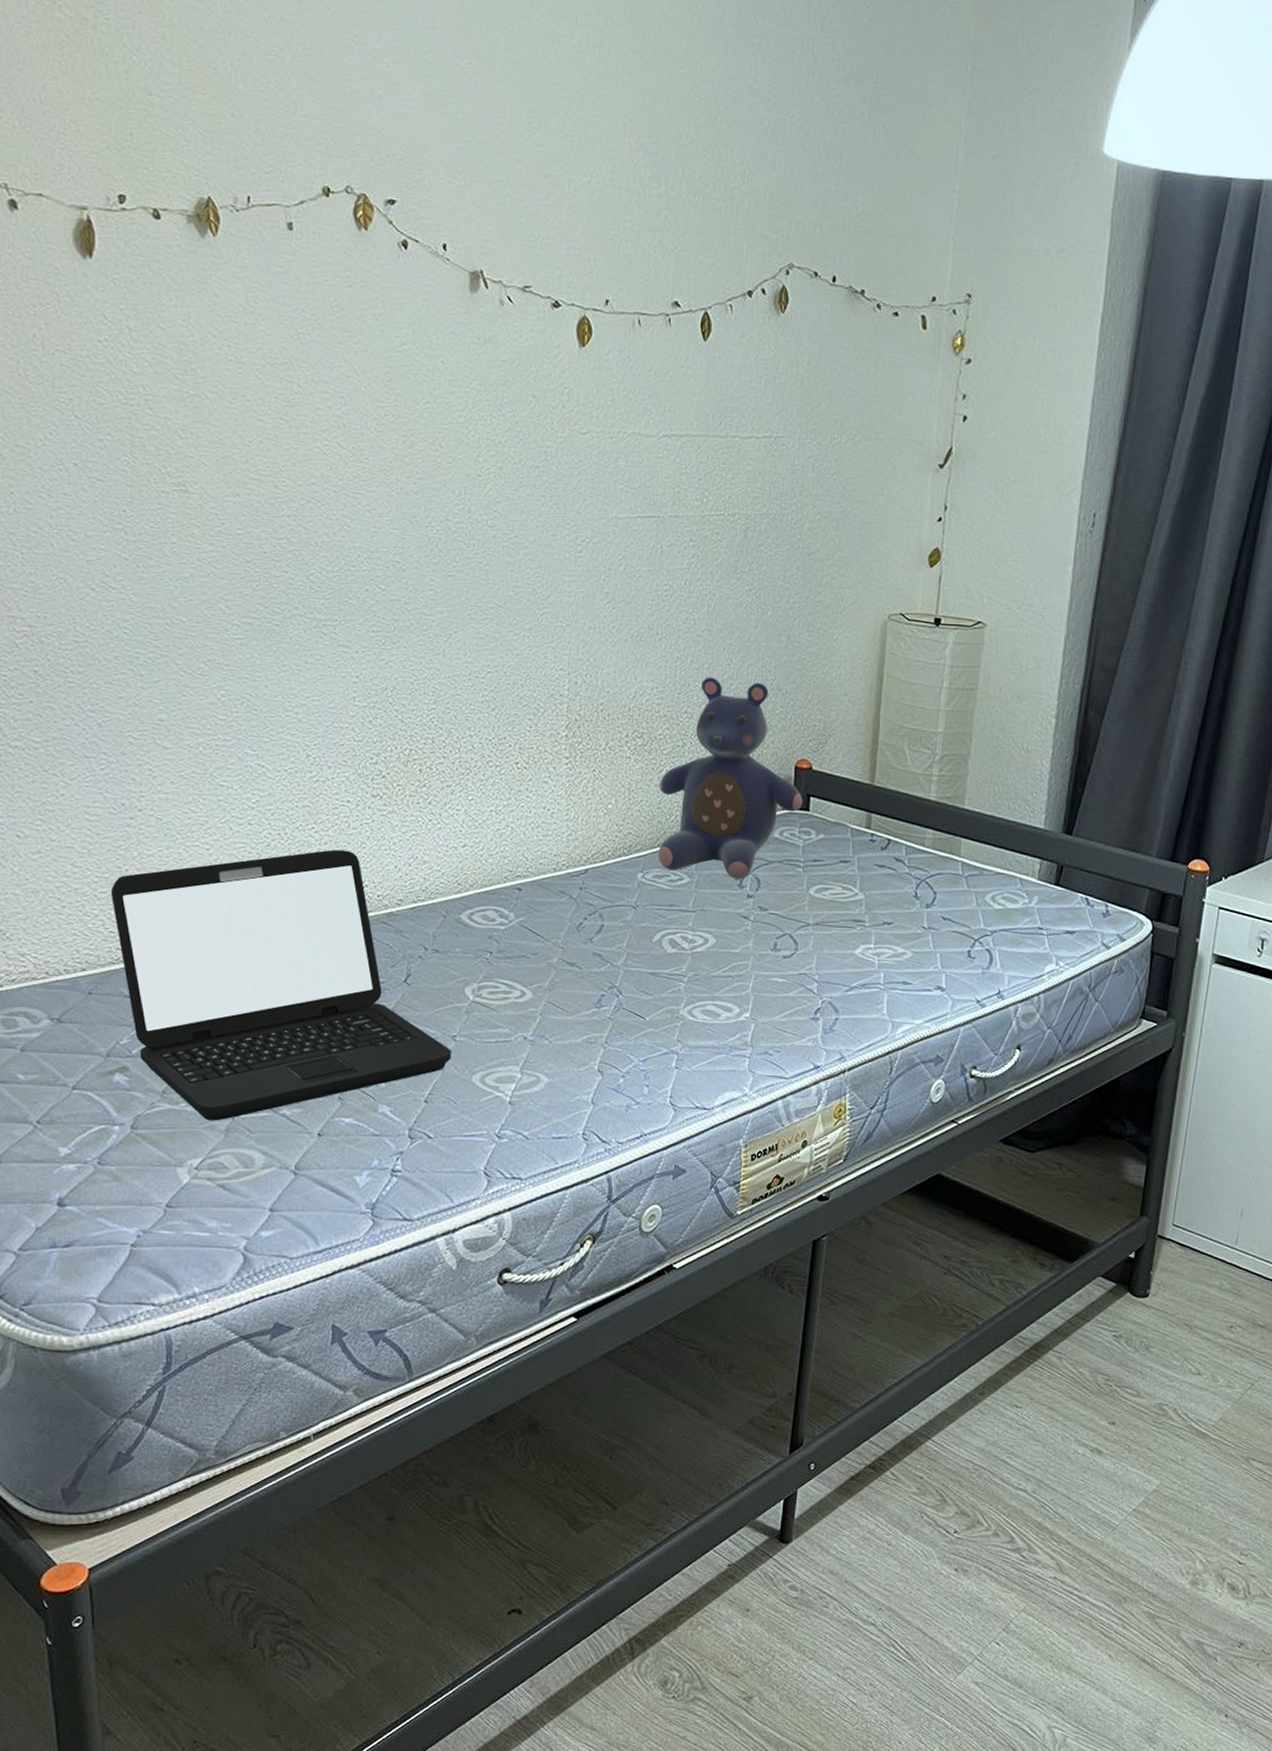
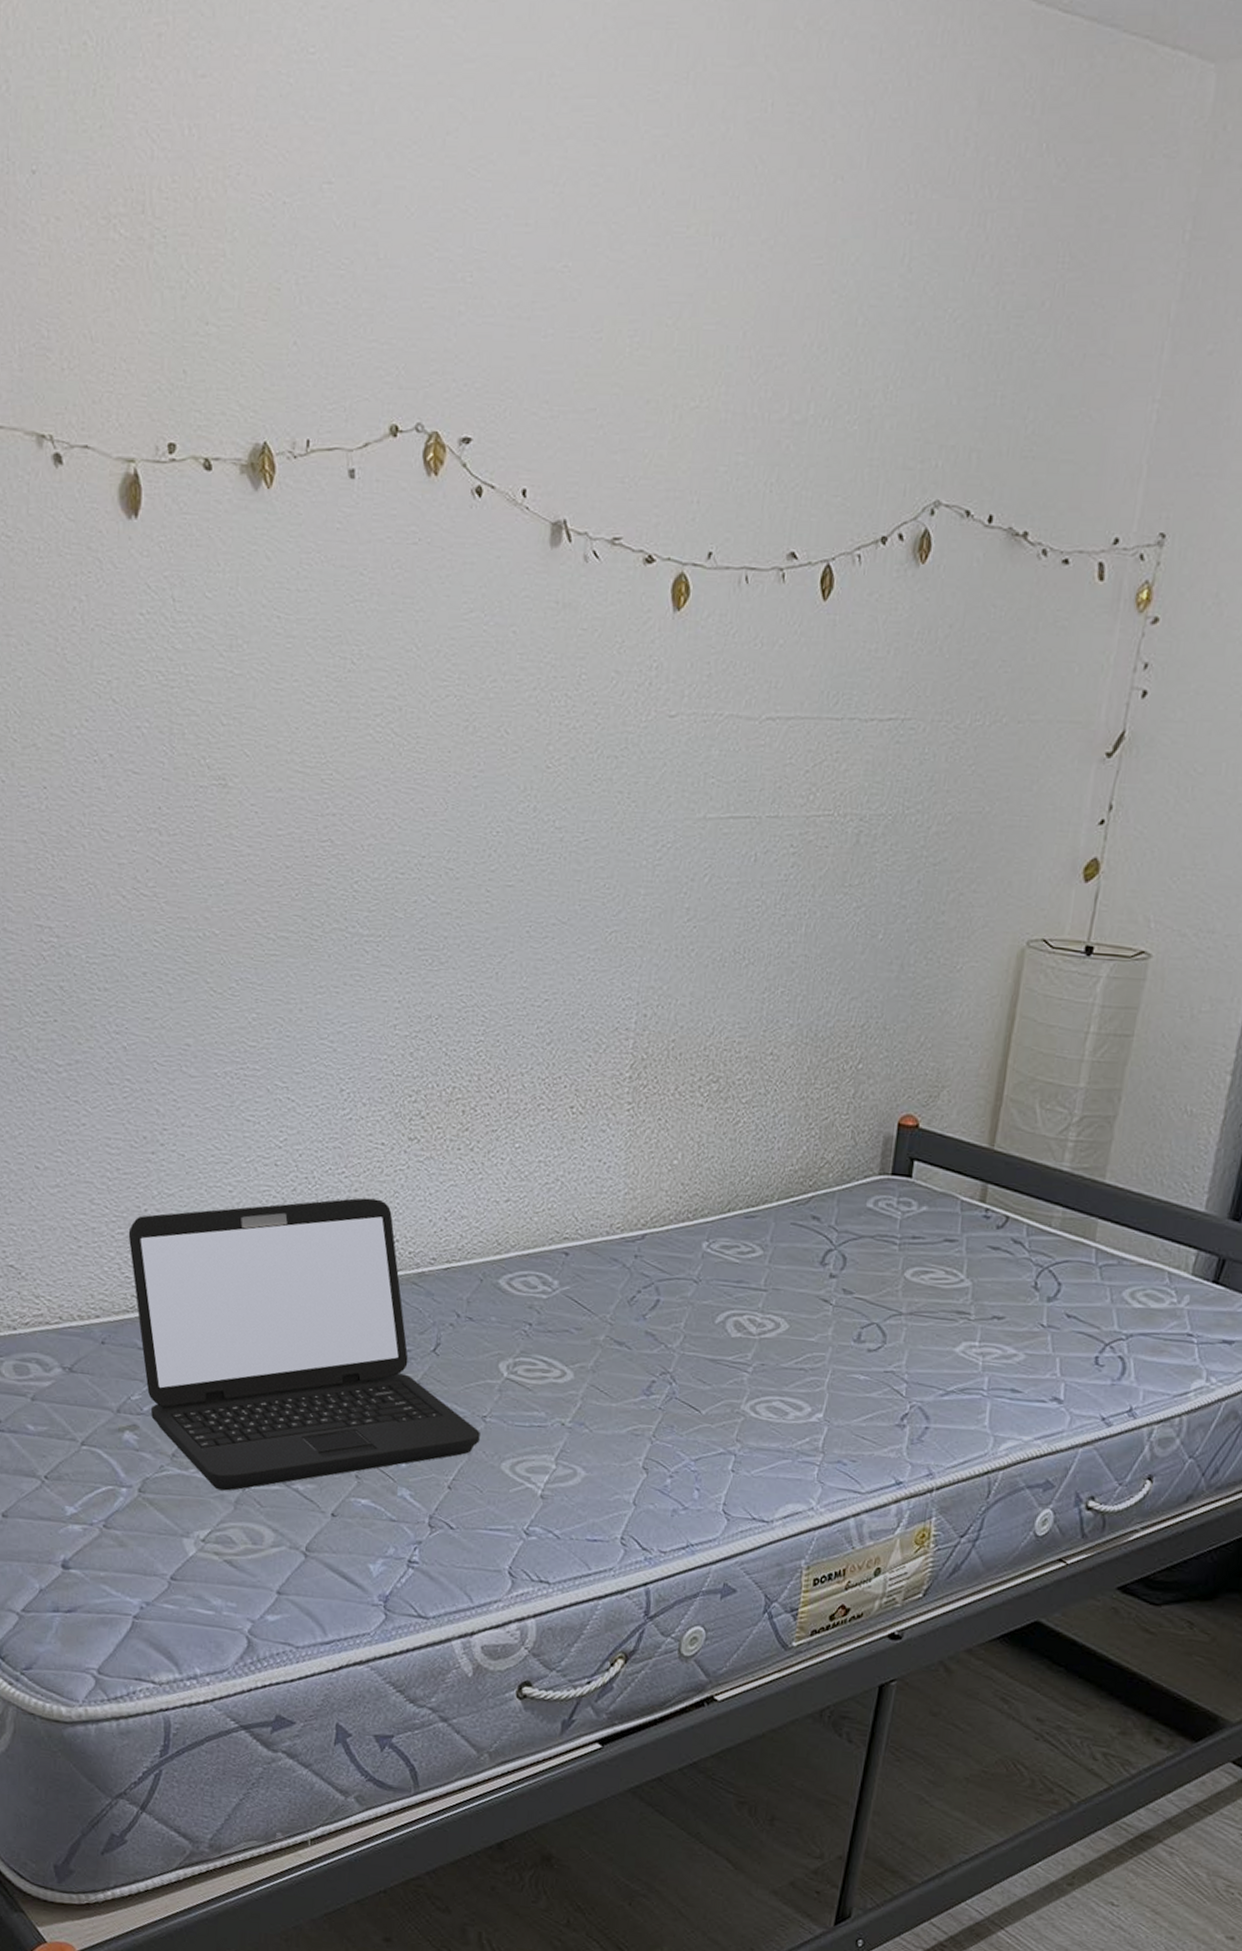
teddy bear: present [658,677,803,879] -> none [727,1012,905,1256]

